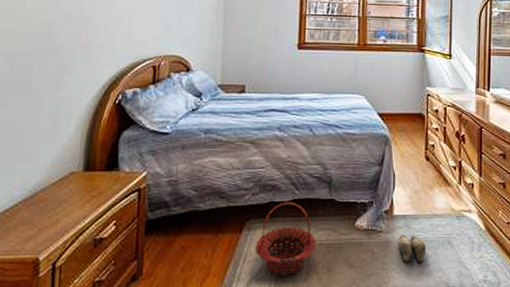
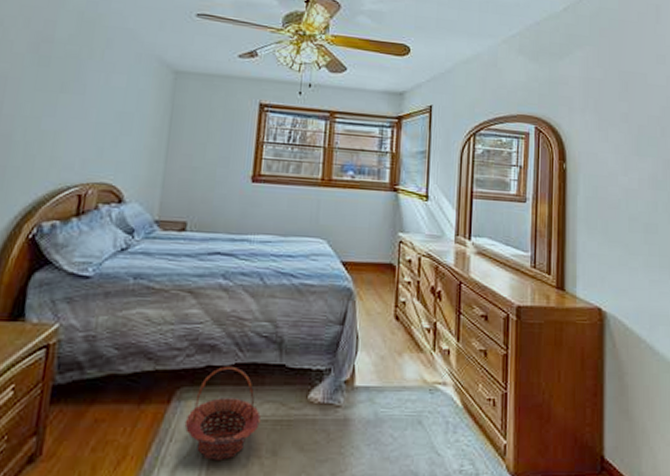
slippers: present [398,234,426,263] -> none [358,411,392,447]

